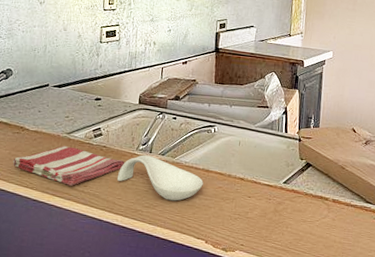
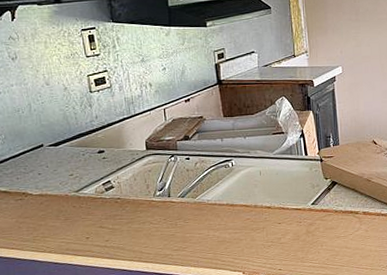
dish towel: present [12,146,125,186] -> none [22,204,144,243]
spoon rest: present [116,155,204,201] -> none [138,199,230,240]

